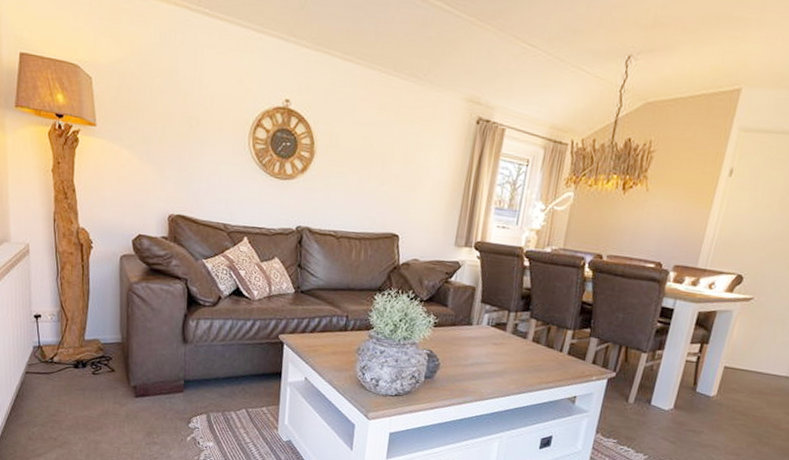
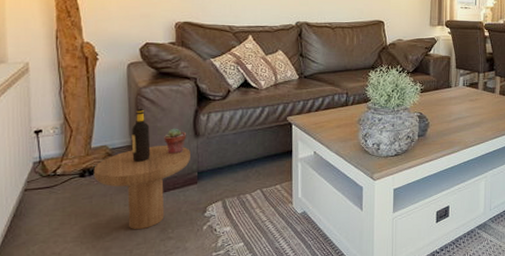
side table: none [86,305,178,430] -> present [93,108,190,230]
potted succulent: none [153,330,175,358] -> present [164,128,187,154]

